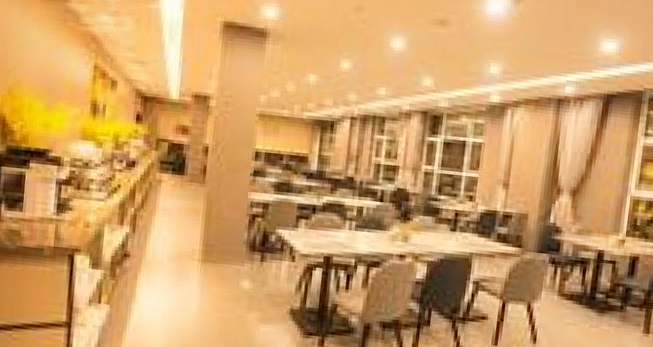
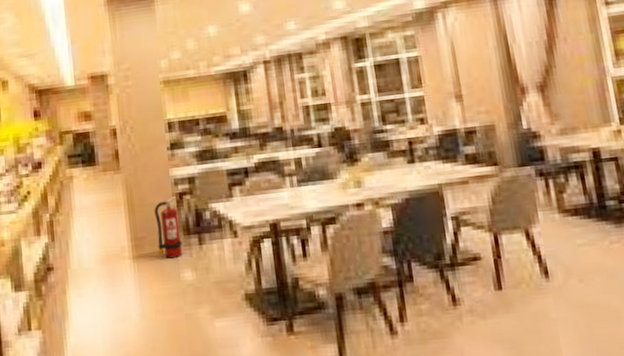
fire extinguisher: none [224,216,249,268] -> present [154,196,182,259]

